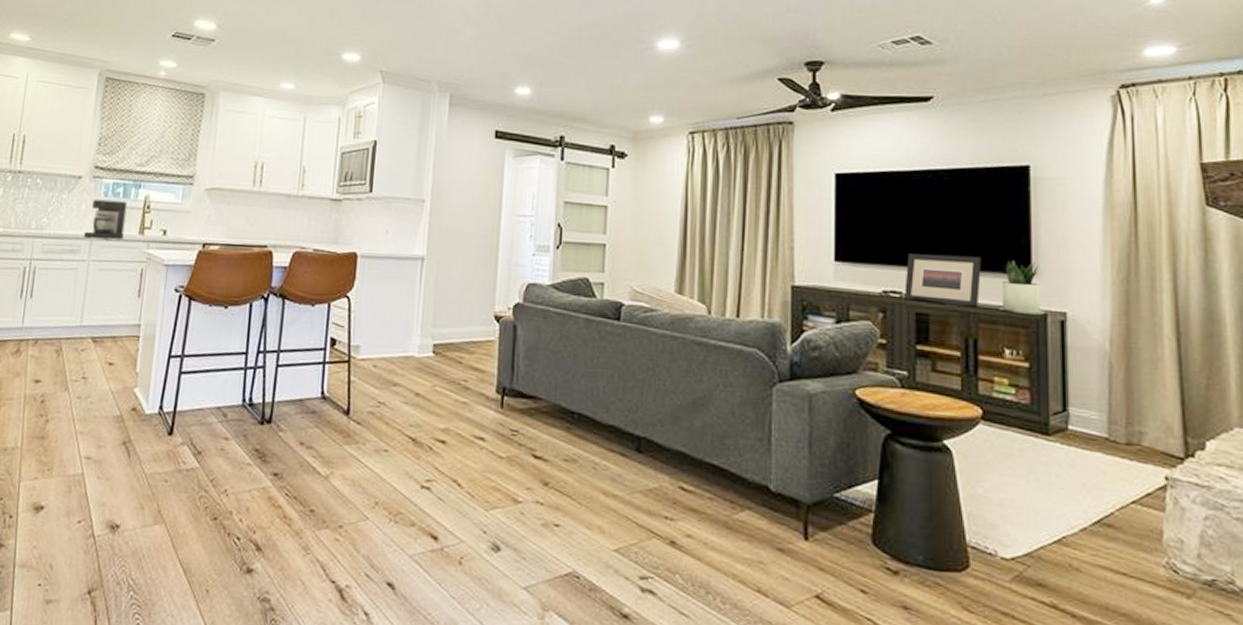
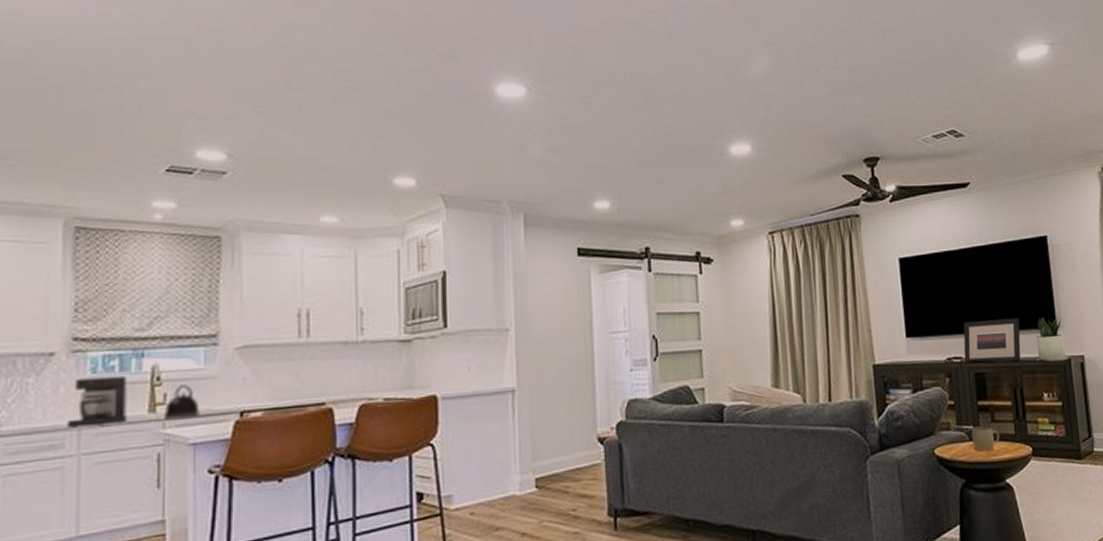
kettle: none [149,214,175,244] -> present [164,384,200,421]
mug: none [905,373,940,405] -> present [971,426,1000,452]

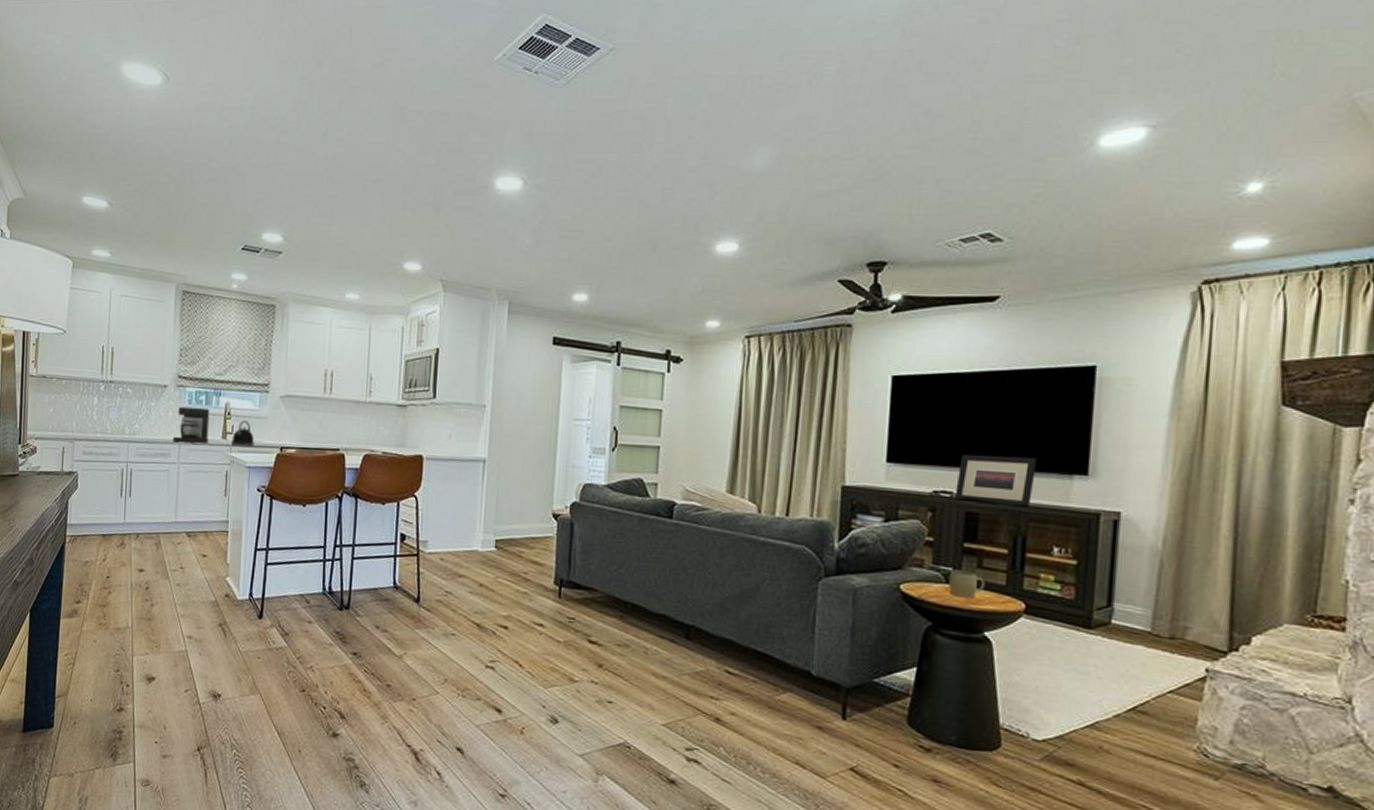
planter: present [1036,316,1069,363] -> none [1051,461,1098,516]

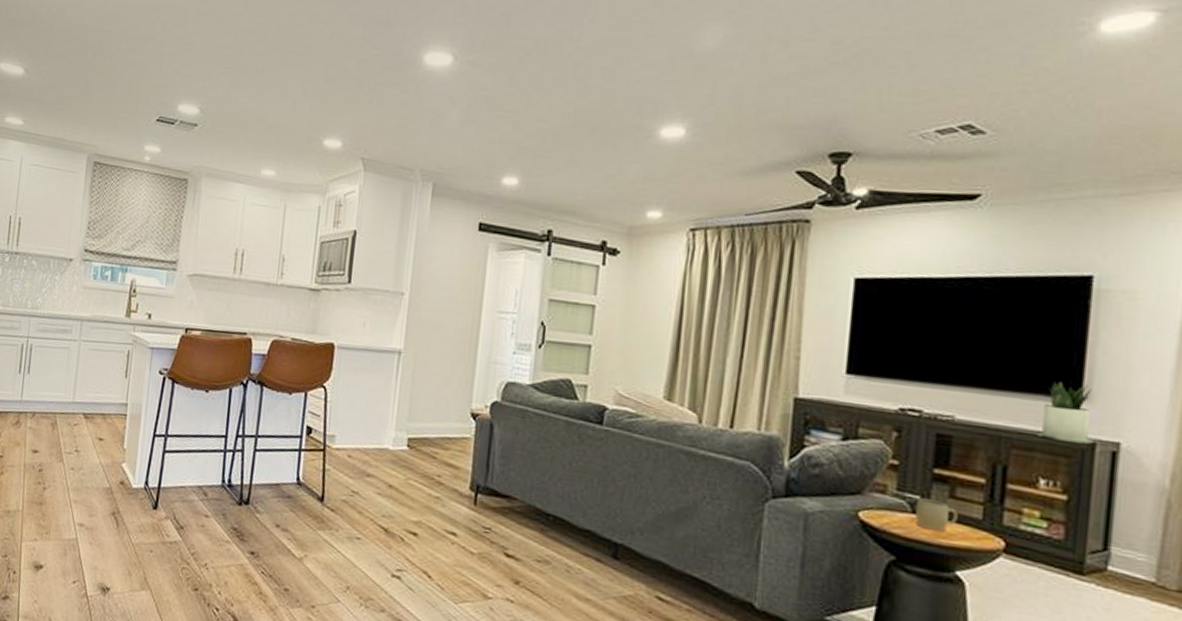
coffee maker: present [172,406,210,444] -> none [75,281,115,322]
kettle: present [231,420,255,448] -> none [135,298,159,328]
picture frame: present [955,454,1038,508] -> none [924,369,1023,433]
planter: none [1051,461,1098,516] -> present [1037,381,1093,446]

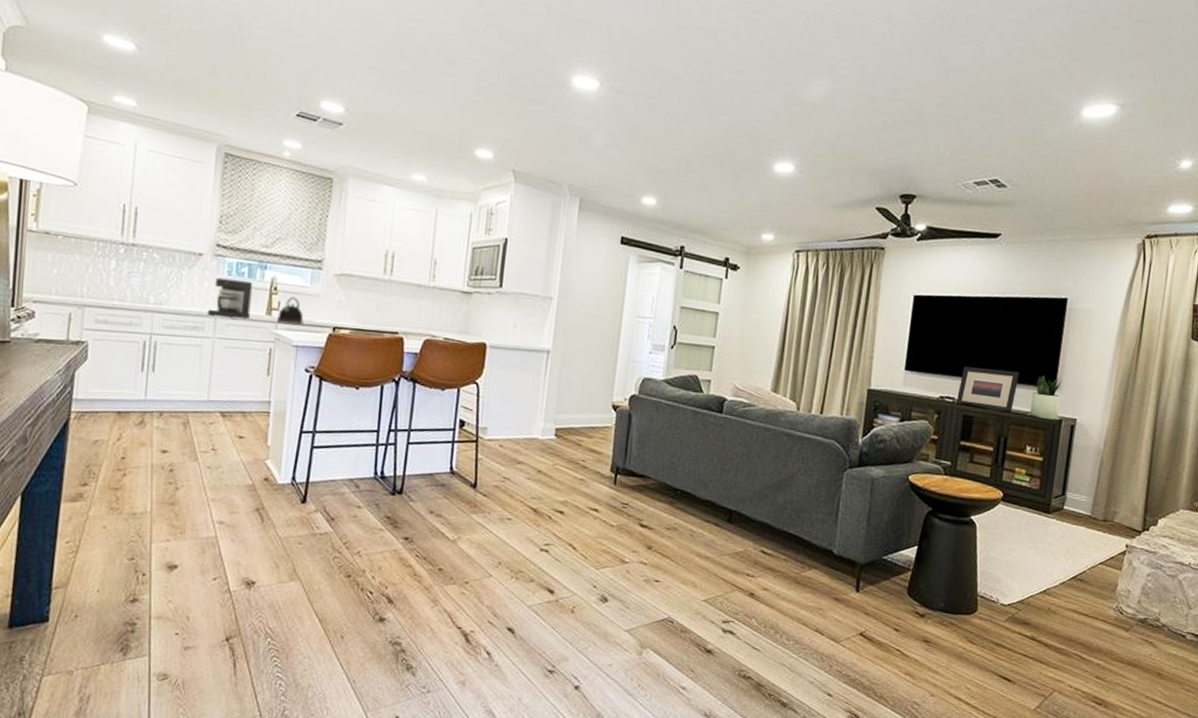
coffee maker: none [75,281,115,322] -> present [207,277,253,320]
kettle: none [135,298,159,328] -> present [277,296,304,326]
mug: present [915,498,958,533] -> none [946,463,975,489]
picture frame: none [924,369,1023,433] -> present [956,366,1020,414]

